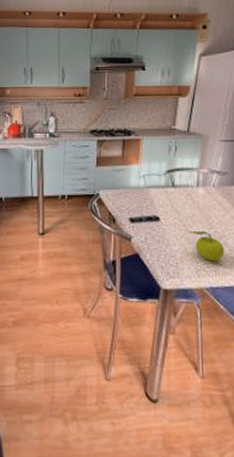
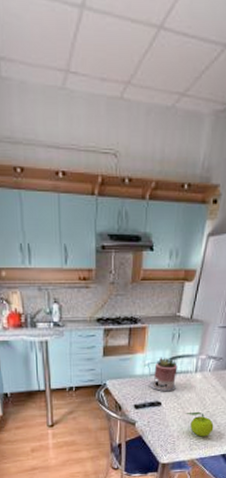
succulent planter: none [145,169,177,205] -> present [149,357,177,391]

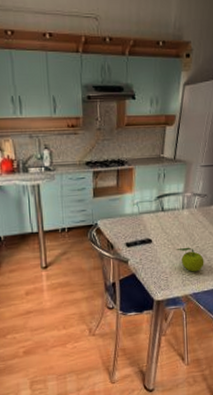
succulent planter: present [149,357,177,391] -> none [139,196,166,229]

